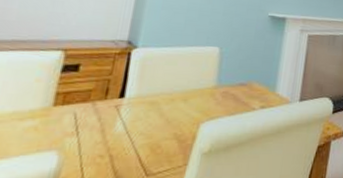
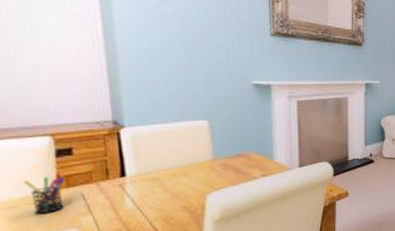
pen holder: none [19,87,64,131] -> present [23,172,66,214]

